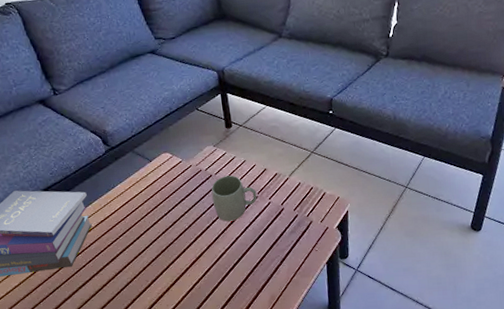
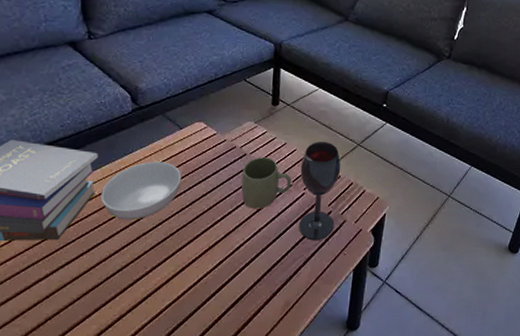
bowl: none [96,191,161,245] -> present [100,161,182,220]
wine glass: none [262,153,303,242] -> present [298,141,341,240]

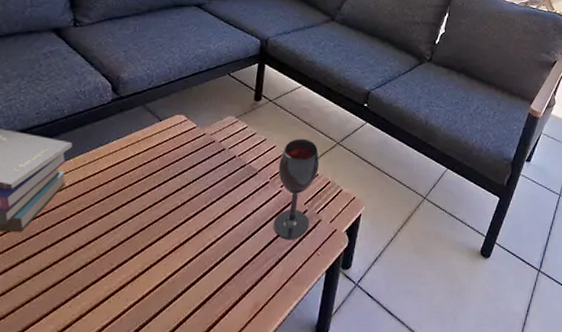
bowl: present [100,161,182,220] -> none [70,153,158,214]
mug: present [241,157,292,209] -> none [217,152,269,206]

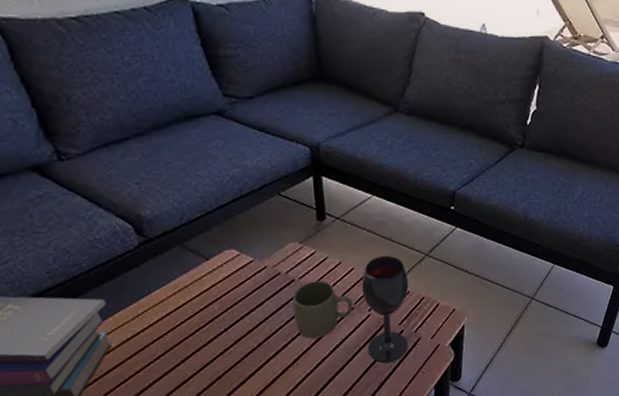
mug: none [217,152,269,206] -> present [292,280,353,339]

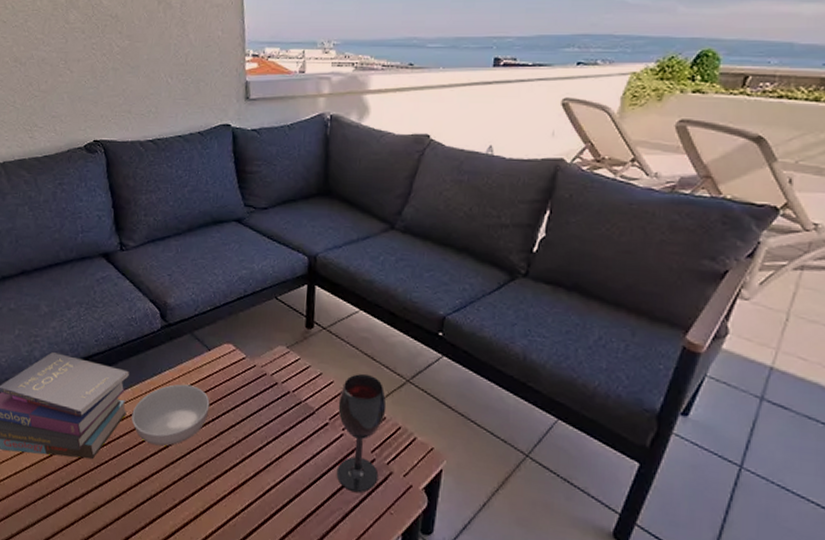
bowl: none [119,299,219,371] -> present [131,384,210,447]
mug: present [292,280,353,339] -> none [271,387,328,448]

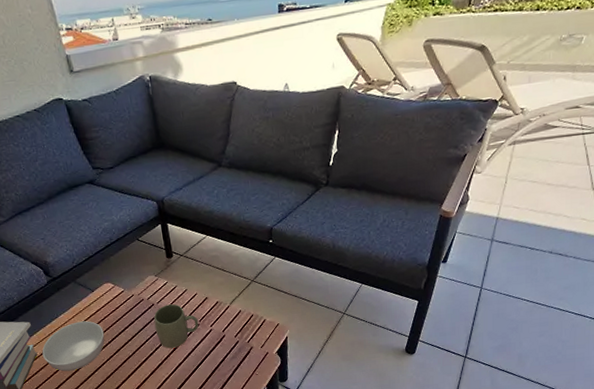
mug: none [271,387,328,448] -> present [154,304,199,349]
wine glass: present [336,373,387,493] -> none [203,282,243,367]

